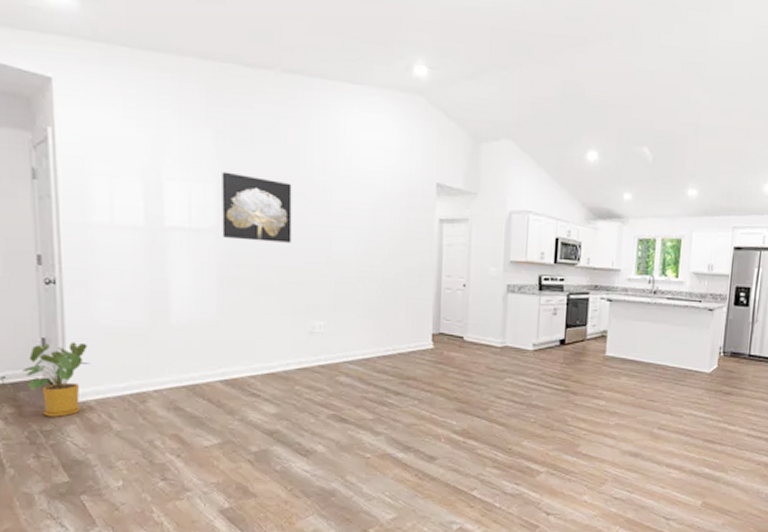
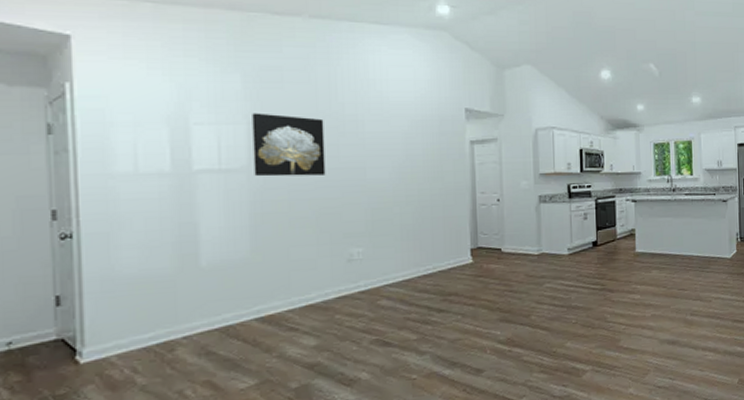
house plant: present [22,342,92,417] -> none [33,296,113,380]

